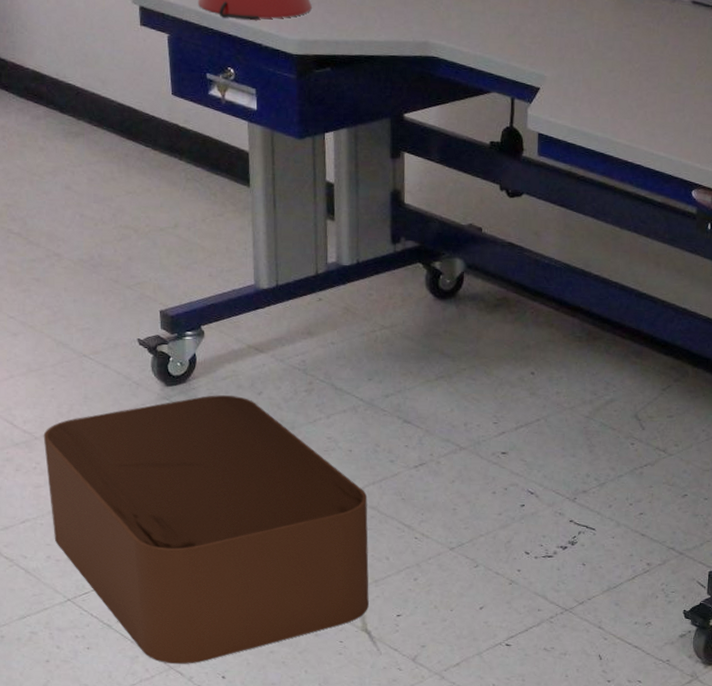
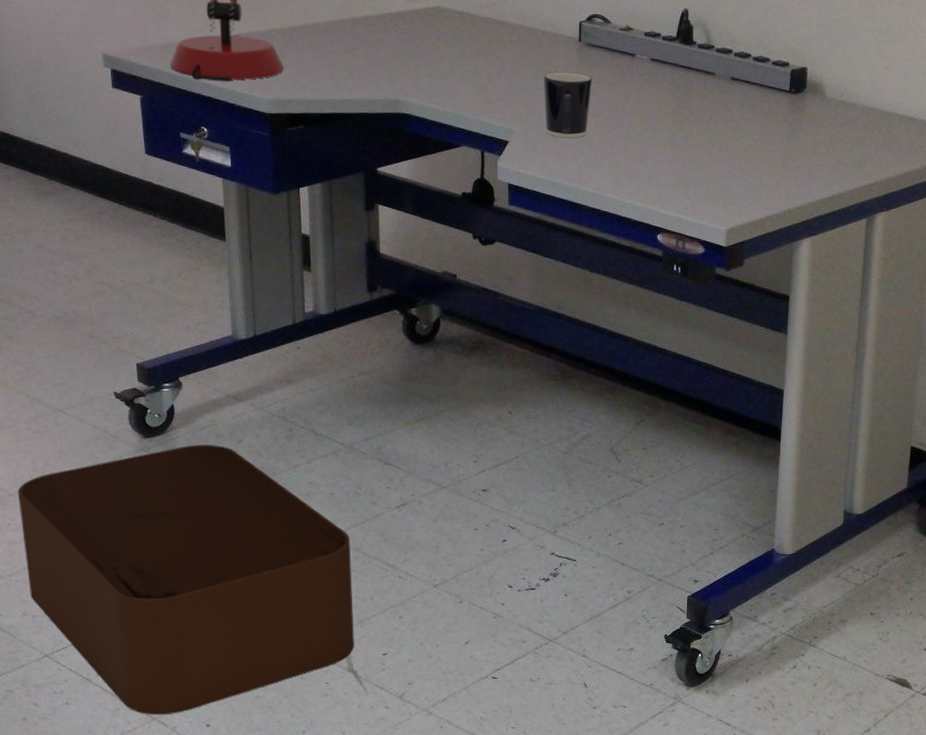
mug: none [578,14,630,86] -> present [543,71,593,138]

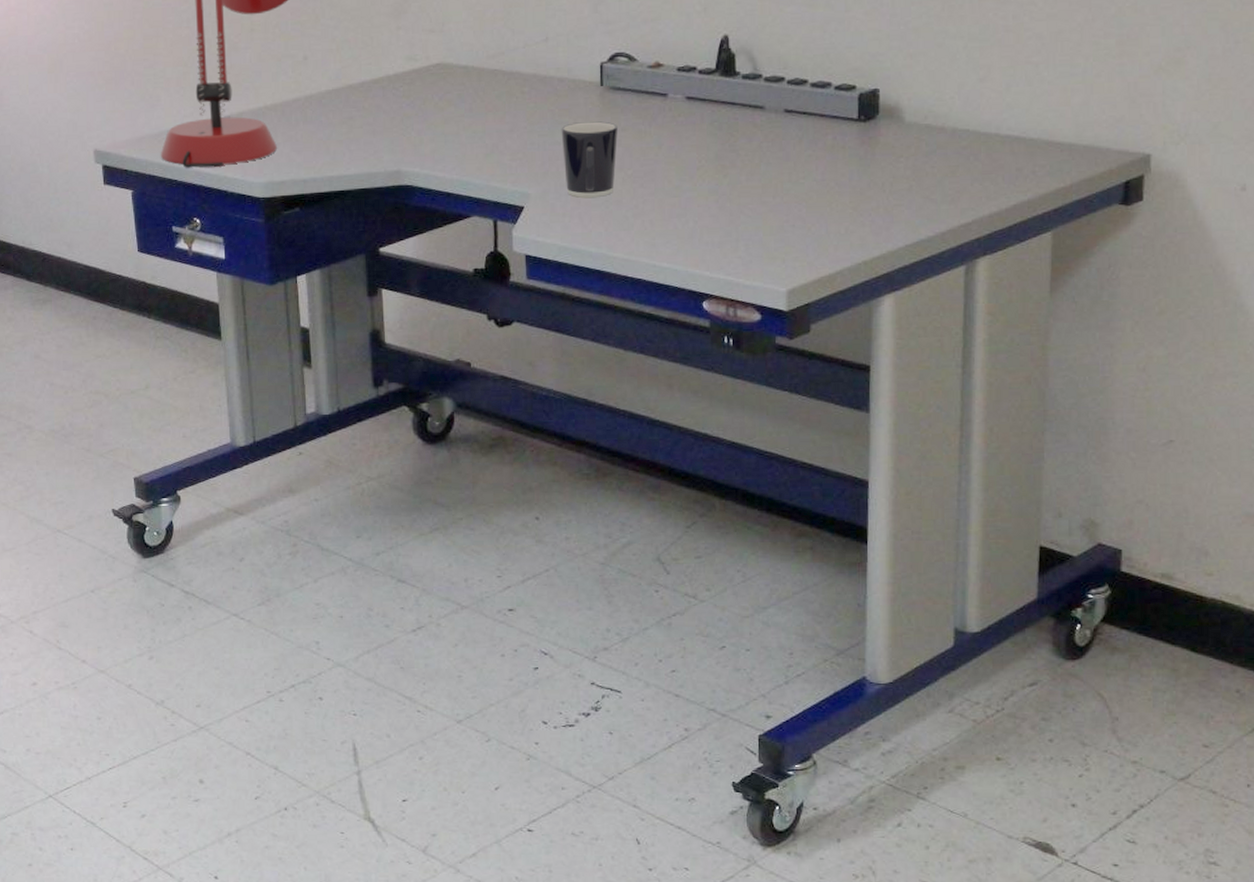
storage bin: present [17,445,354,715] -> none [19,564,370,865]

